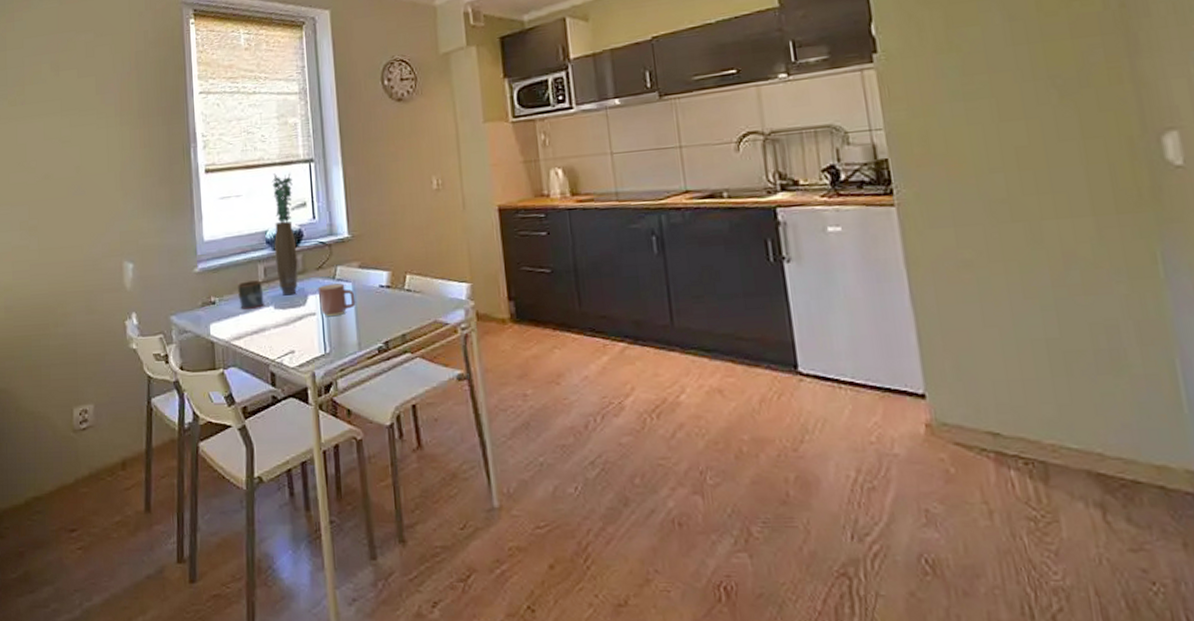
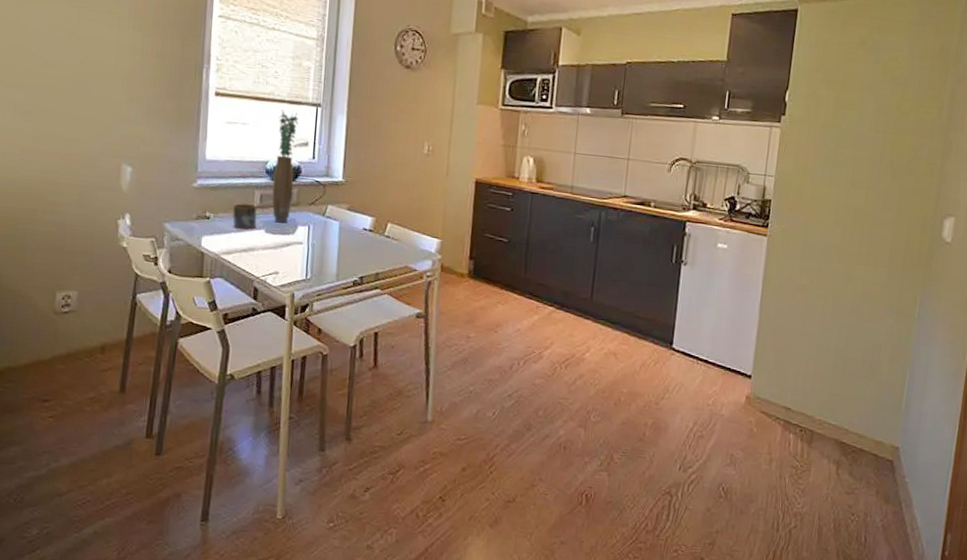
mug: present [317,283,356,317] -> none [307,219,340,248]

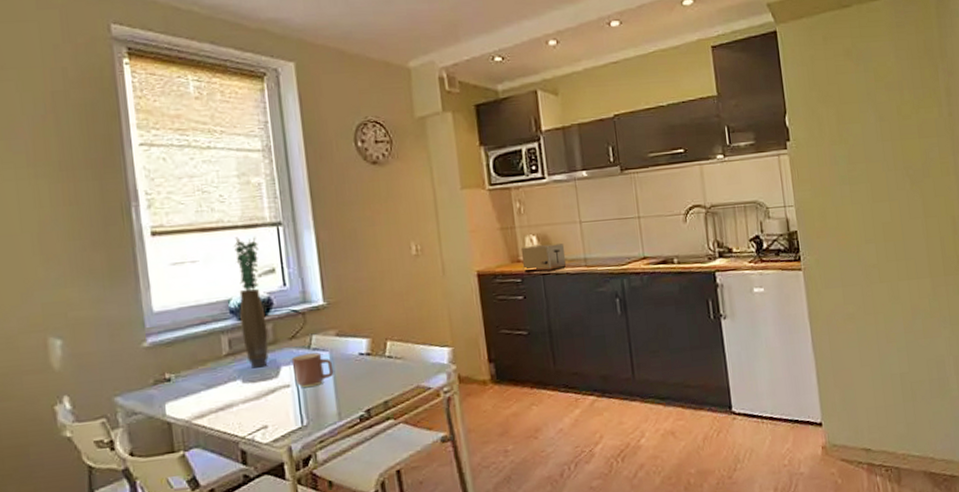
mug: present [232,203,257,230] -> none [198,353,230,387]
mug: none [307,219,340,248] -> present [291,352,334,388]
toaster: none [515,165,557,193] -> present [521,242,567,274]

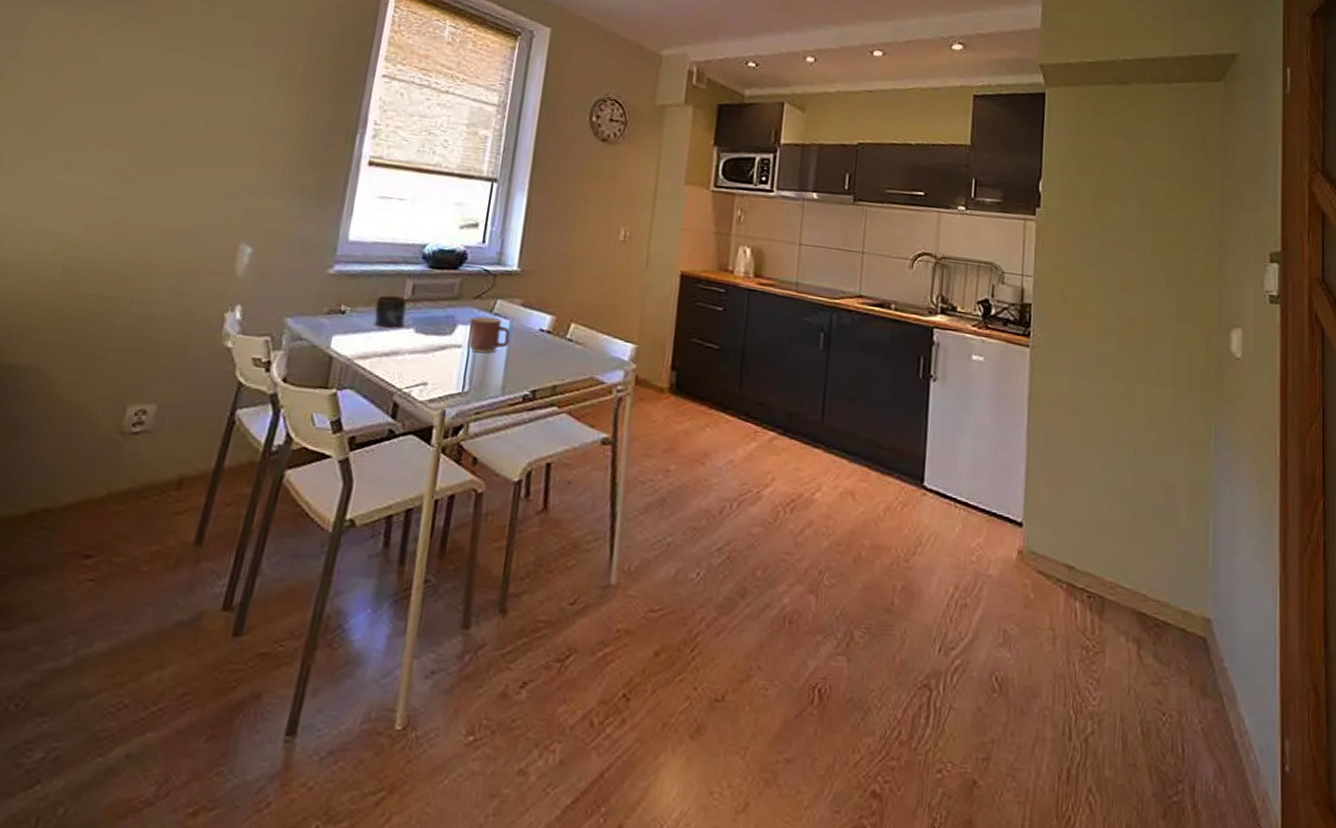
mug: none [198,353,230,387] -> present [374,295,407,329]
vase: present [233,237,269,369] -> none [426,184,469,321]
toaster: present [521,242,567,274] -> none [729,257,778,290]

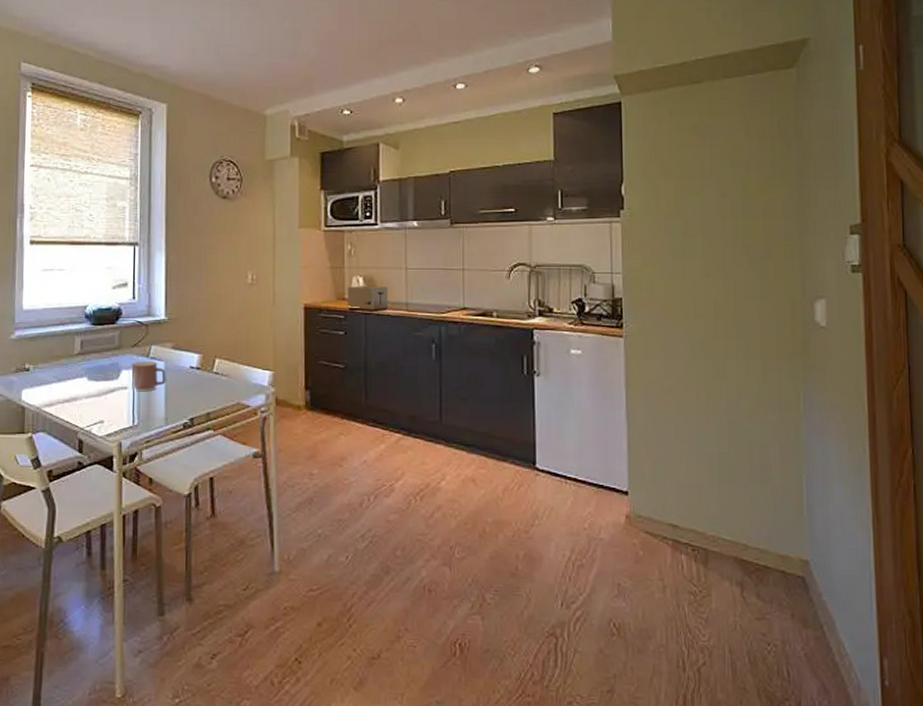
mug: present [374,295,407,329] -> none [53,352,78,380]
toaster: none [729,257,778,290] -> present [347,285,389,313]

